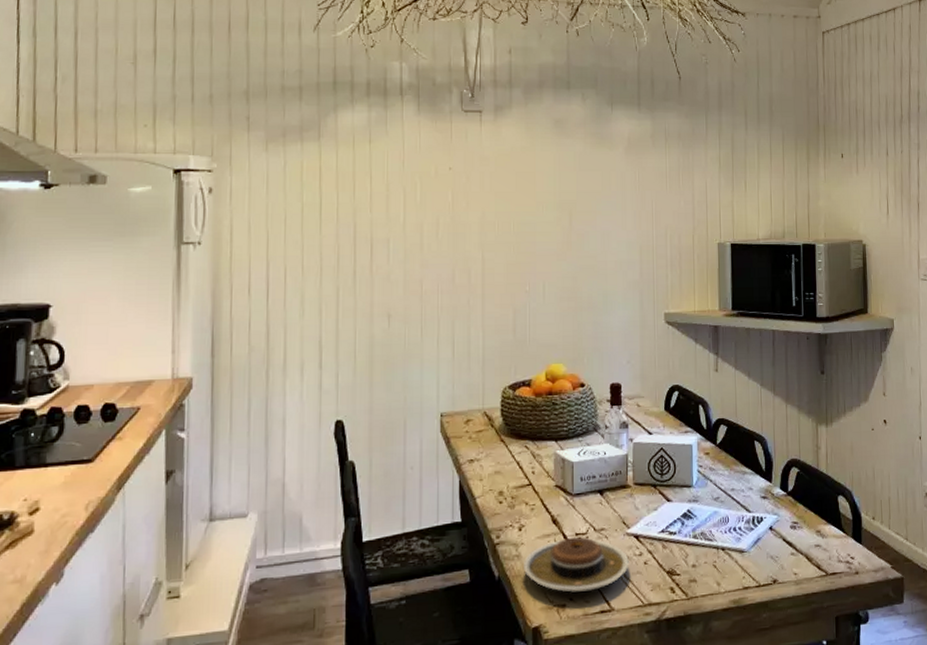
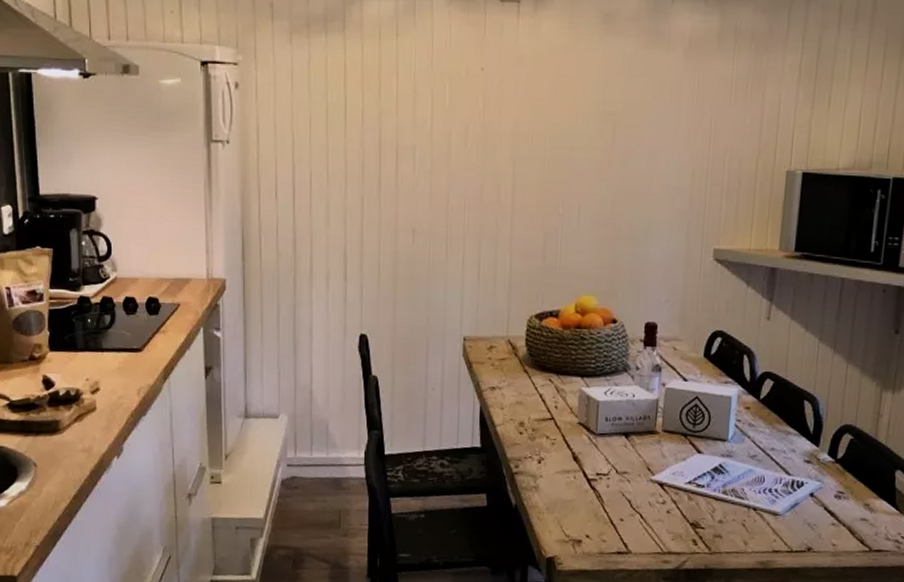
plate: present [524,536,629,593] -> none [541,476,651,531]

